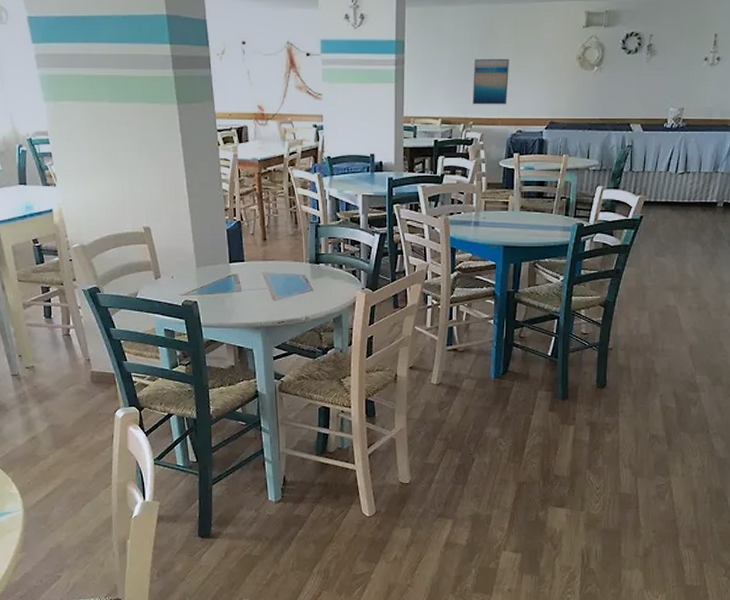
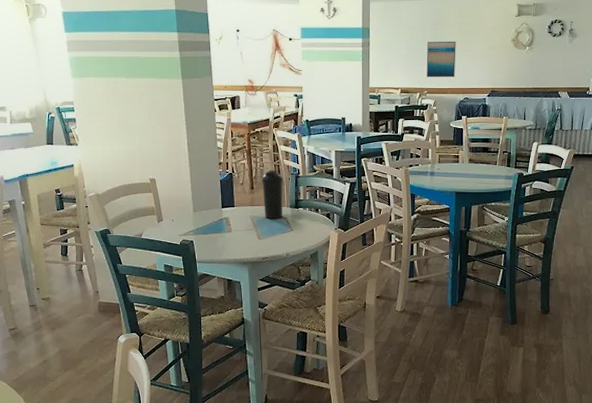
water bottle: none [276,217,302,277] -> present [262,169,284,220]

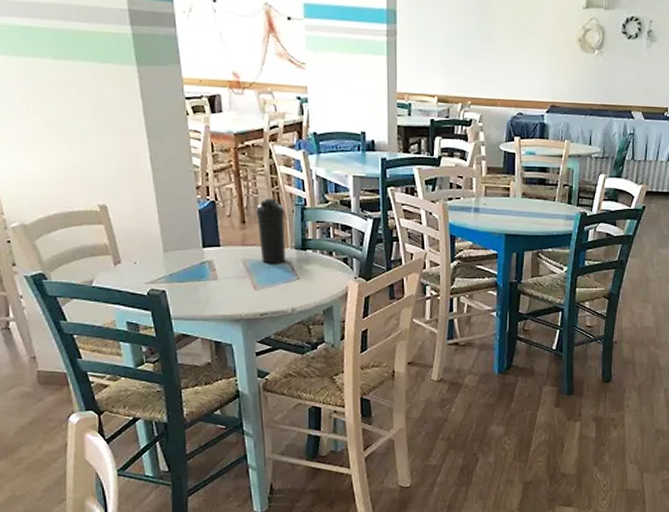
wall art: present [426,41,456,78] -> none [470,35,508,85]

